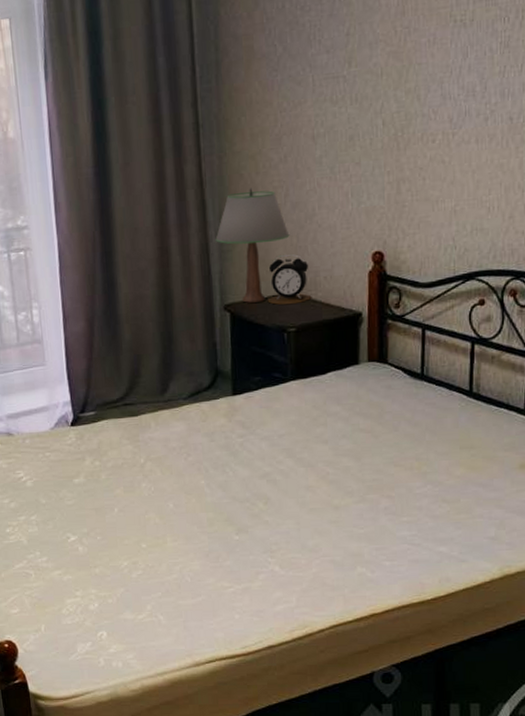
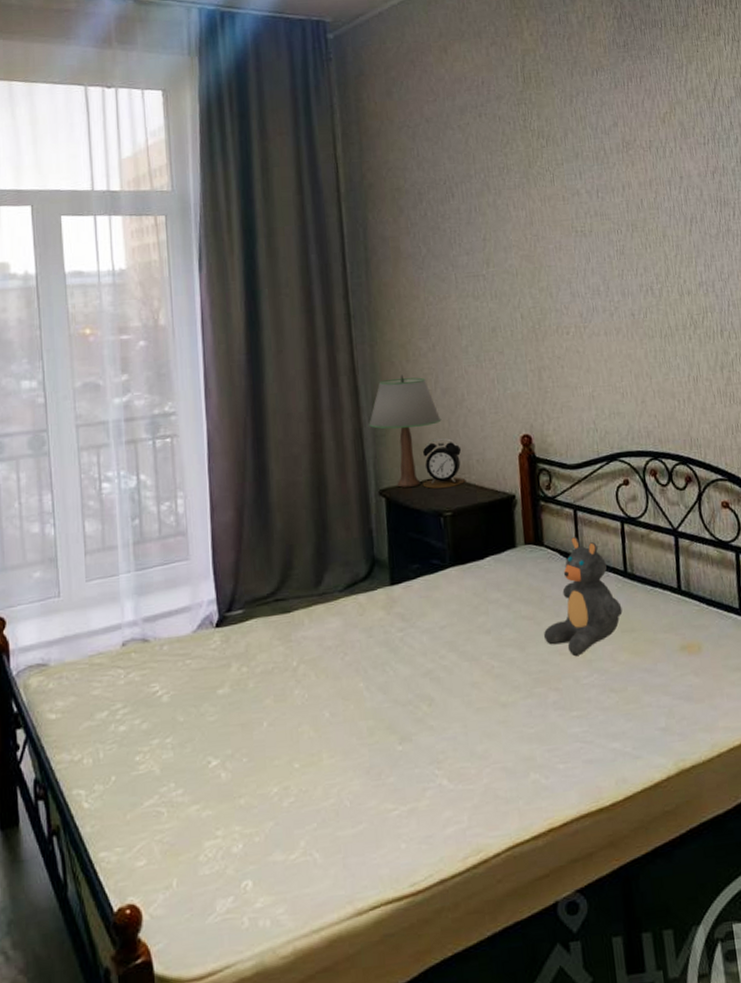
stuffed animal: none [381,355,463,468] -> present [544,536,623,656]

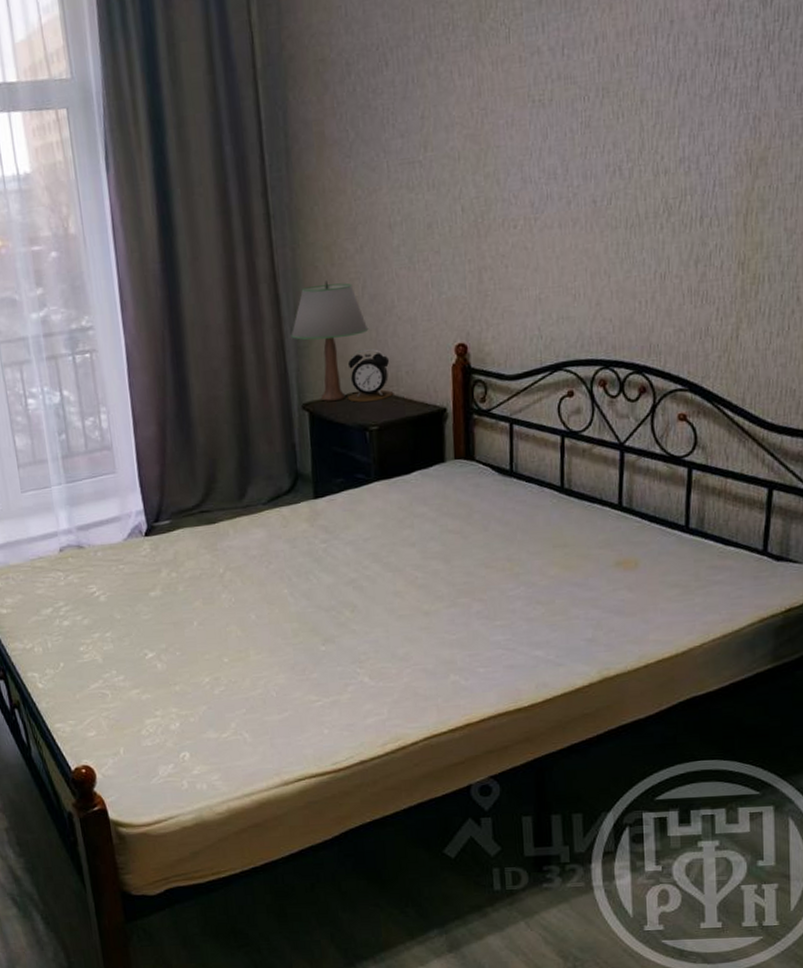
stuffed animal: present [544,536,623,656] -> none [471,450,556,569]

